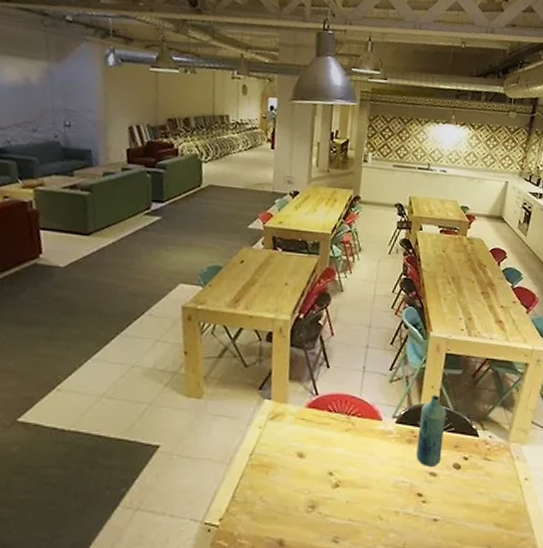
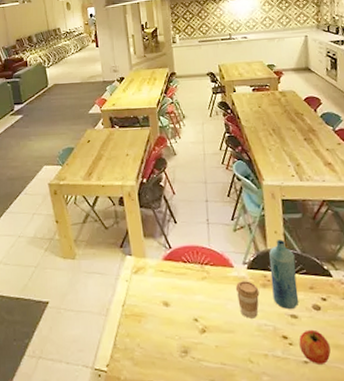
coffee cup: none [379,435,404,475] -> present [235,281,260,319]
fruit: none [432,488,462,522] -> present [299,329,331,364]

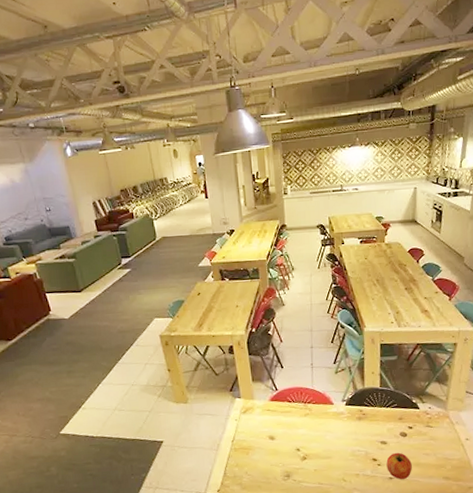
coffee cup: present [235,281,260,319] -> none [334,415,355,446]
bottle: present [269,240,299,309] -> none [365,379,389,437]

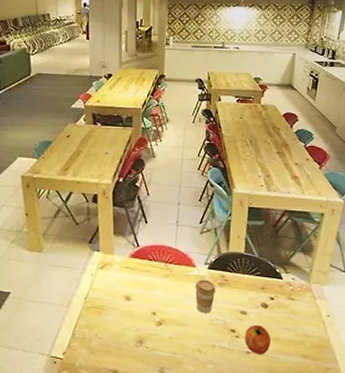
coffee cup: none [334,415,355,446] -> present [194,280,216,314]

